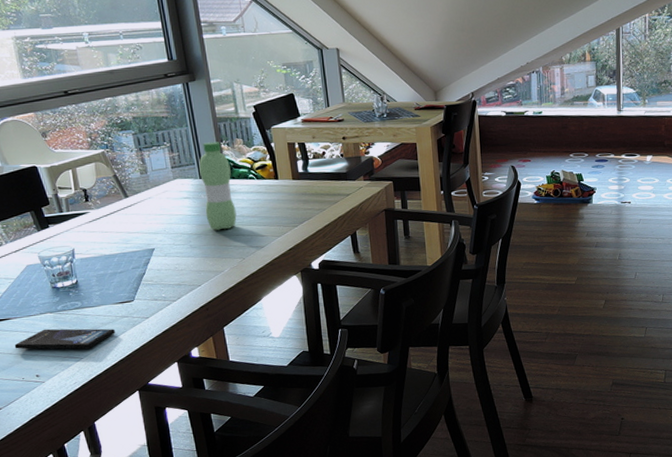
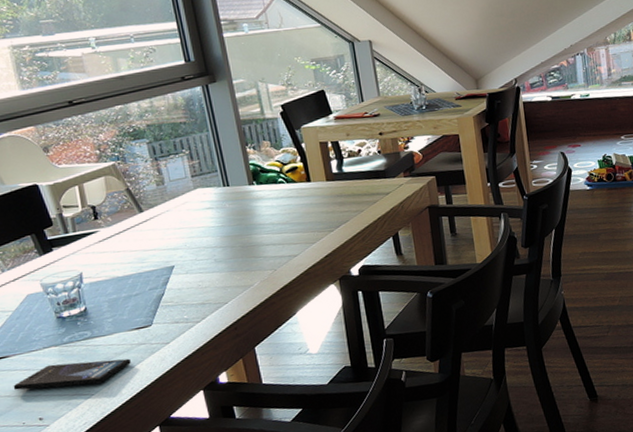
water bottle: present [199,142,237,230] -> none [222,145,266,241]

